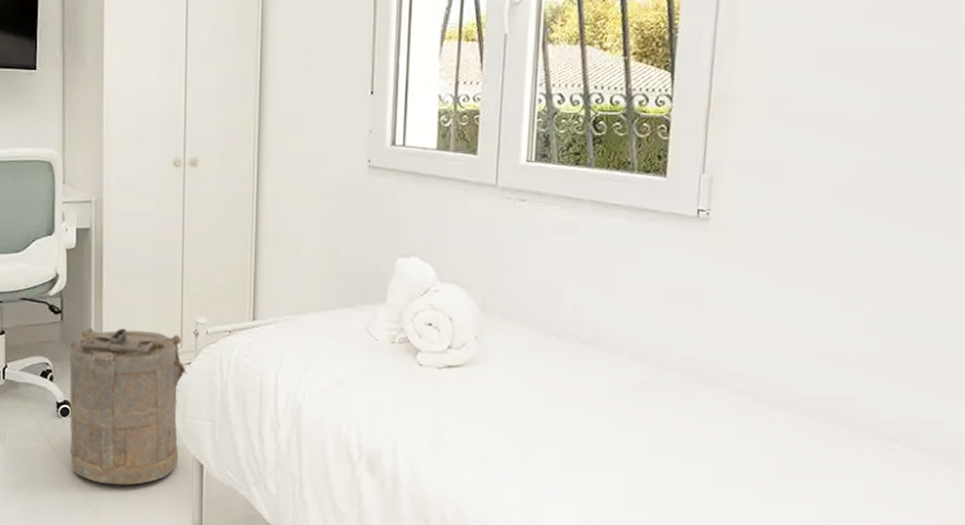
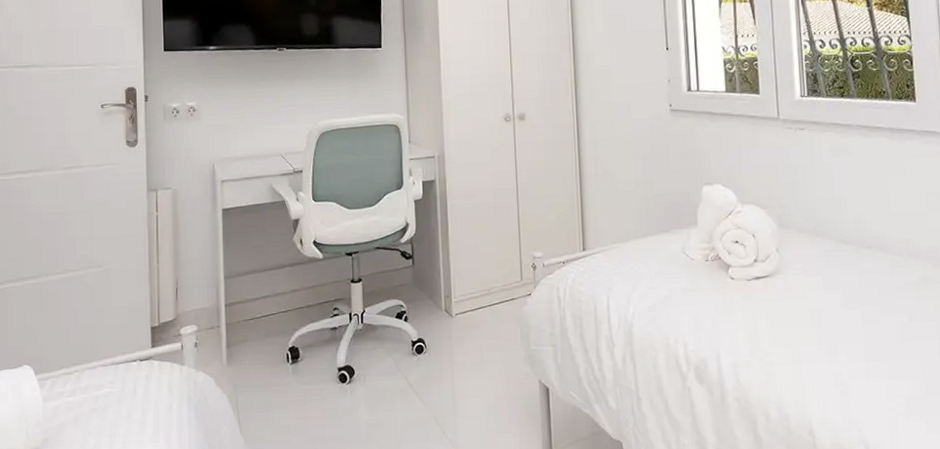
laundry hamper: present [68,327,188,485] -> none [420,267,529,415]

